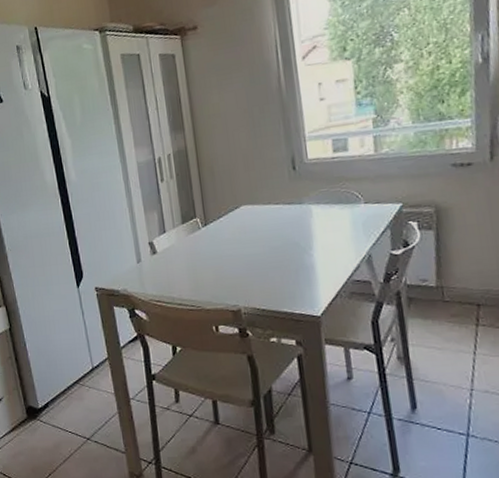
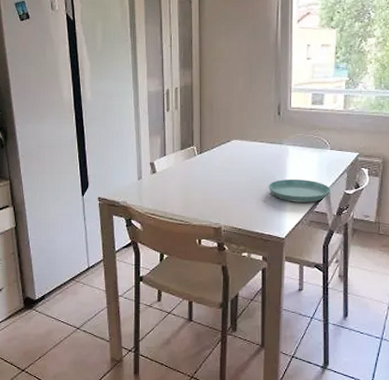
saucer: none [292,242,372,272] -> present [268,178,331,202]

